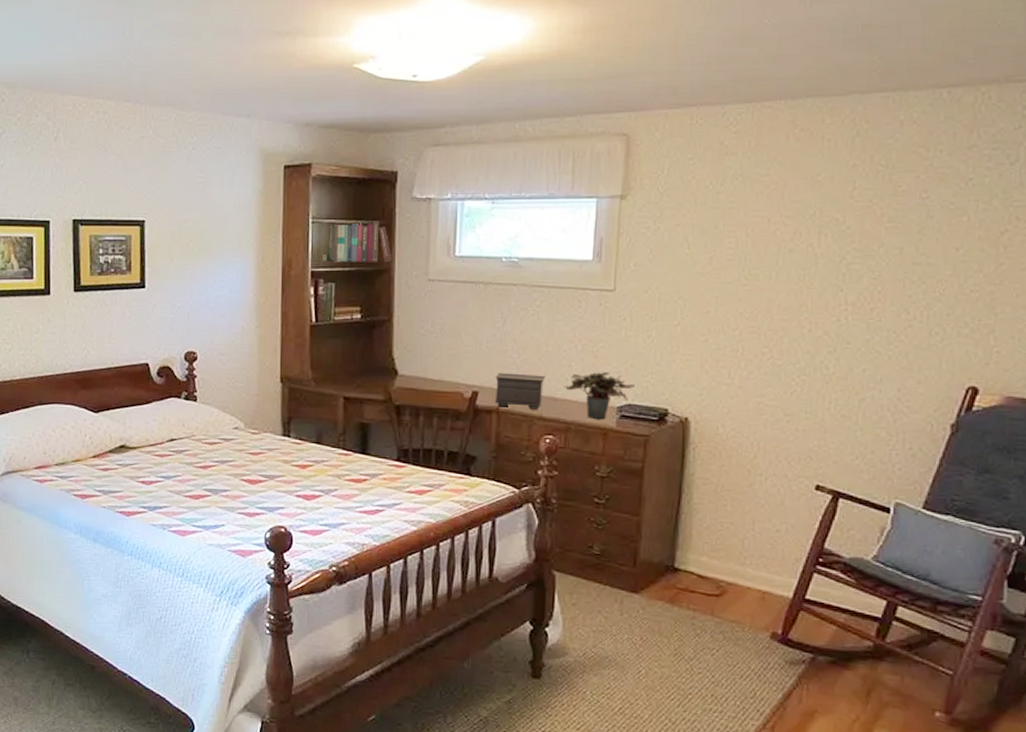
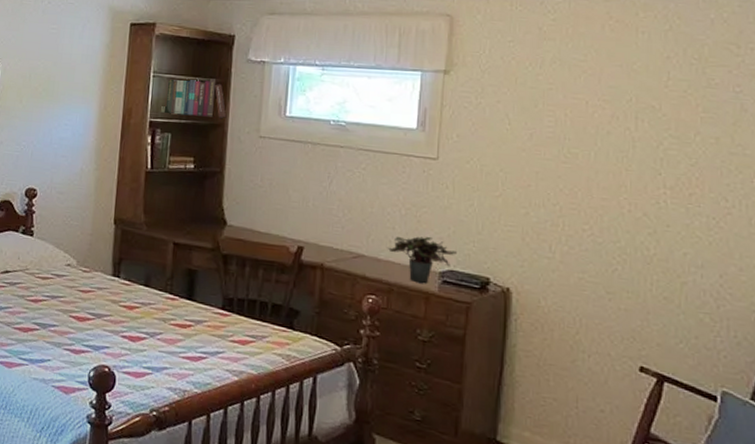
jewelry box: present [494,372,545,410] -> none [319,230,369,269]

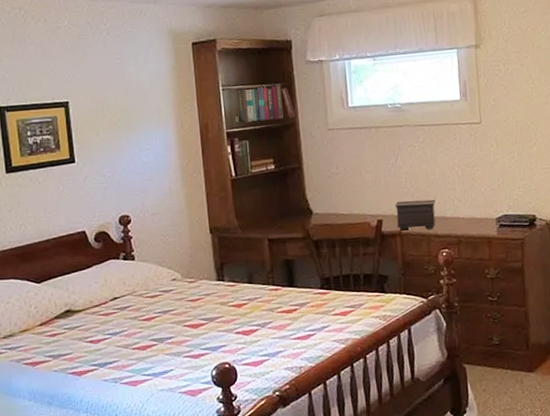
jewelry box: none [319,230,369,269] -> present [394,199,436,231]
potted plant: present [387,236,457,283] -> none [451,190,507,231]

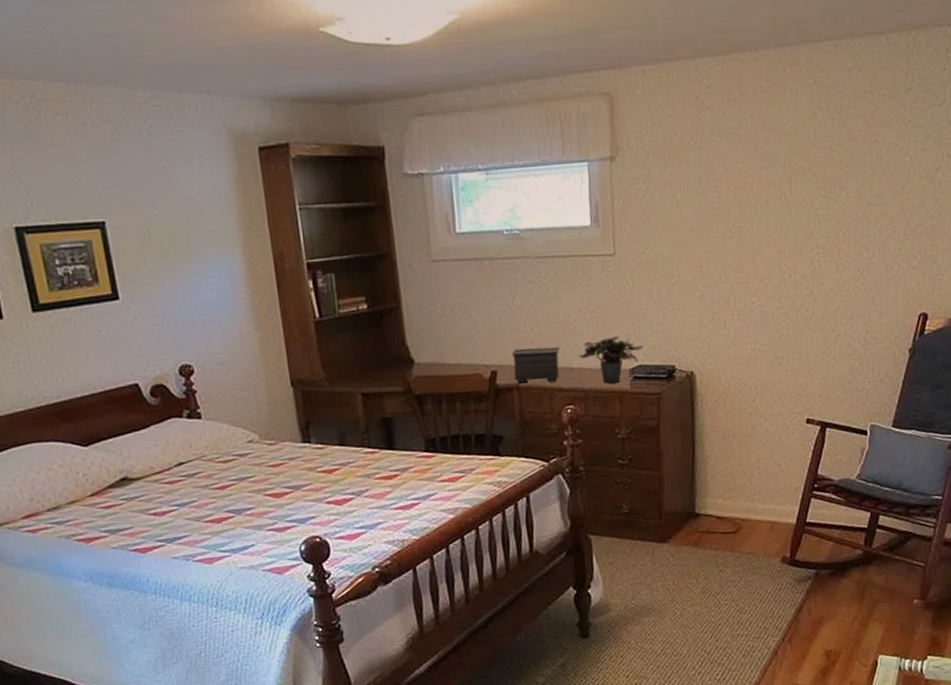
books: present [235,83,296,123] -> none [316,202,392,252]
potted plant: none [451,190,507,231] -> present [578,335,643,384]

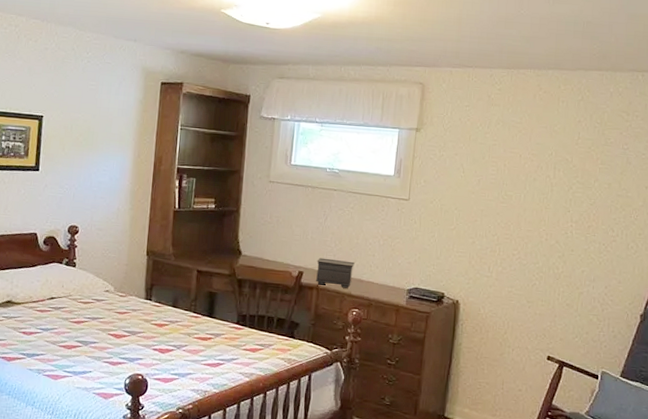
potted plant: present [578,335,643,384] -> none [368,261,421,298]

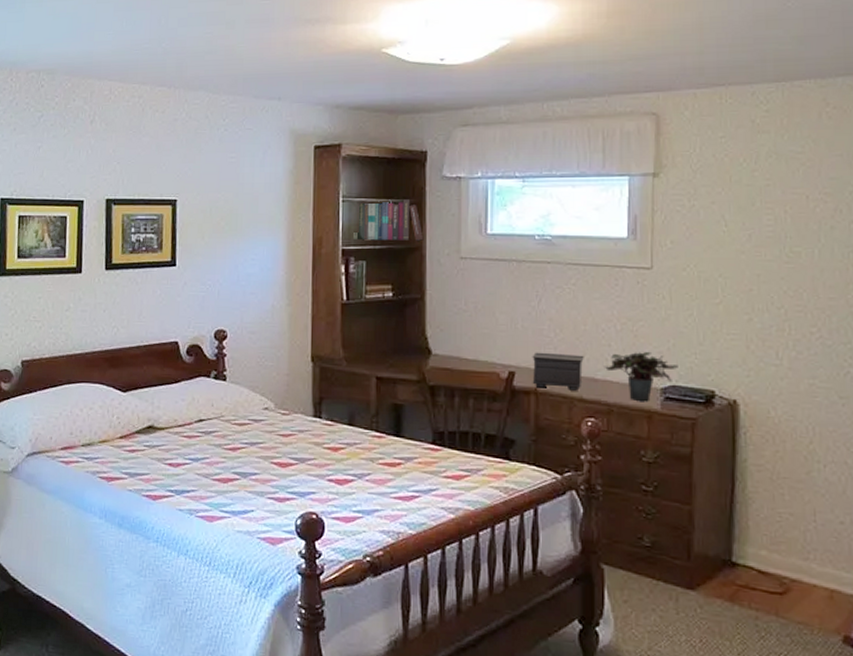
books: none [187,131,243,166] -> present [353,199,424,241]
potted plant: none [368,261,421,298] -> present [604,351,678,401]

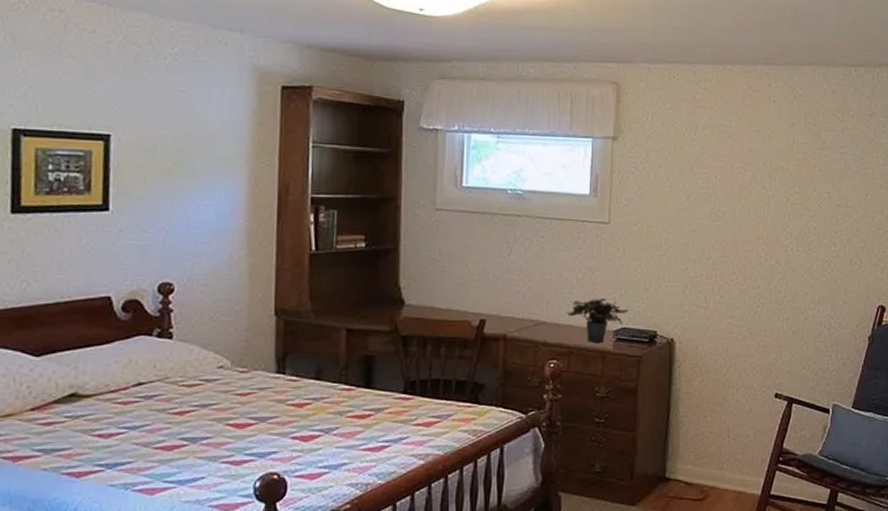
books: present [353,199,424,241] -> none [324,148,399,191]
jewelry box: present [532,352,584,391] -> none [501,300,549,336]

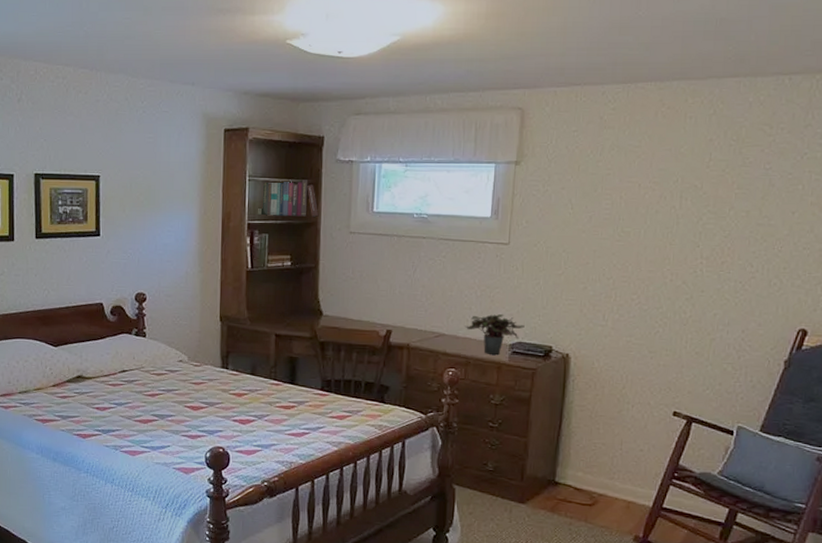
books: none [324,148,399,191] -> present [258,179,319,217]

